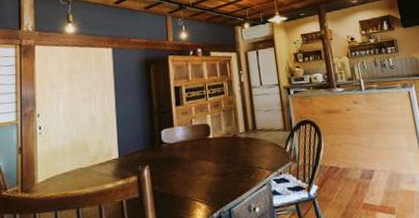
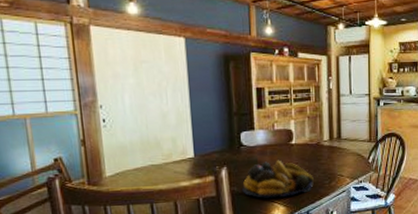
fruit bowl: none [164,155,234,198] -> present [242,160,314,199]

